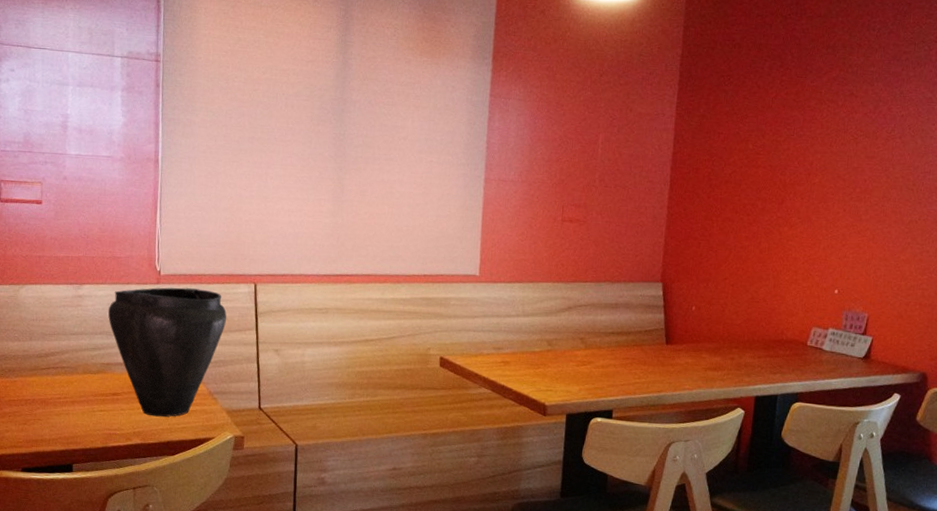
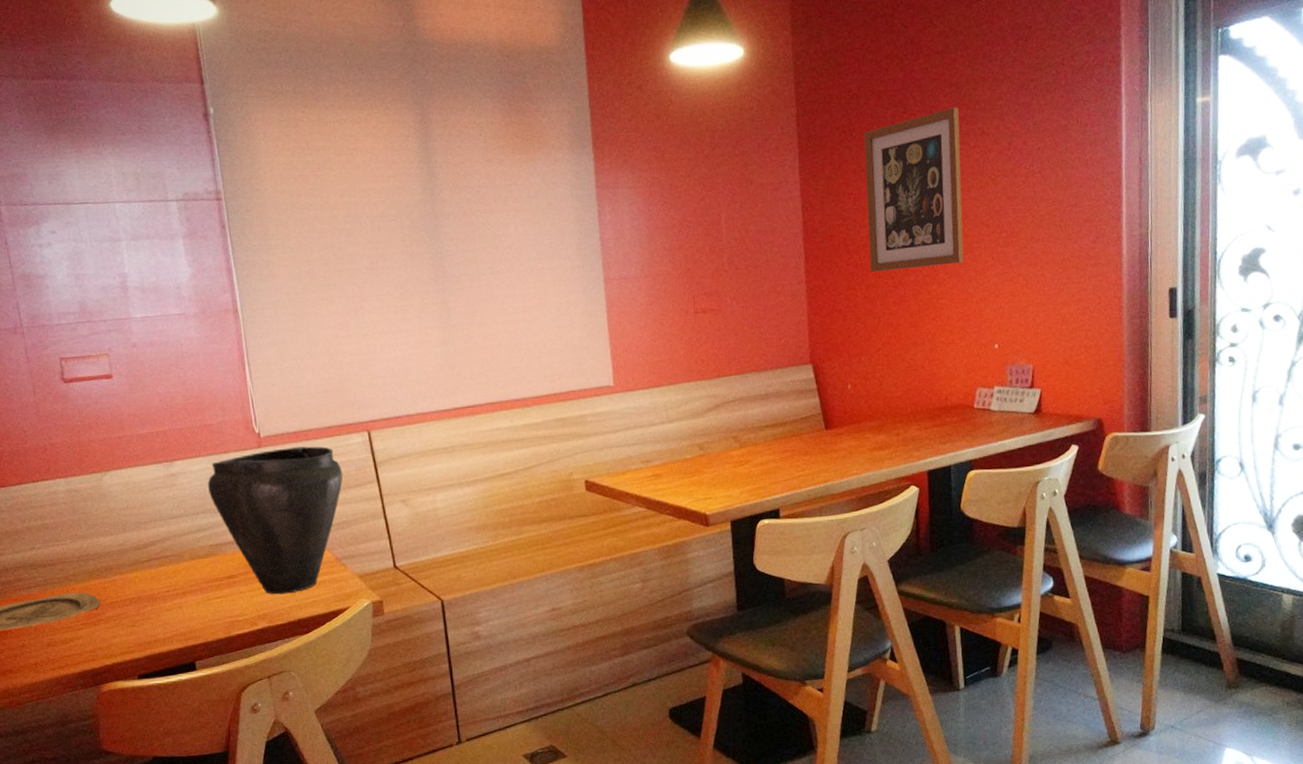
wall art: none [729,68,832,211] -> present [864,107,964,273]

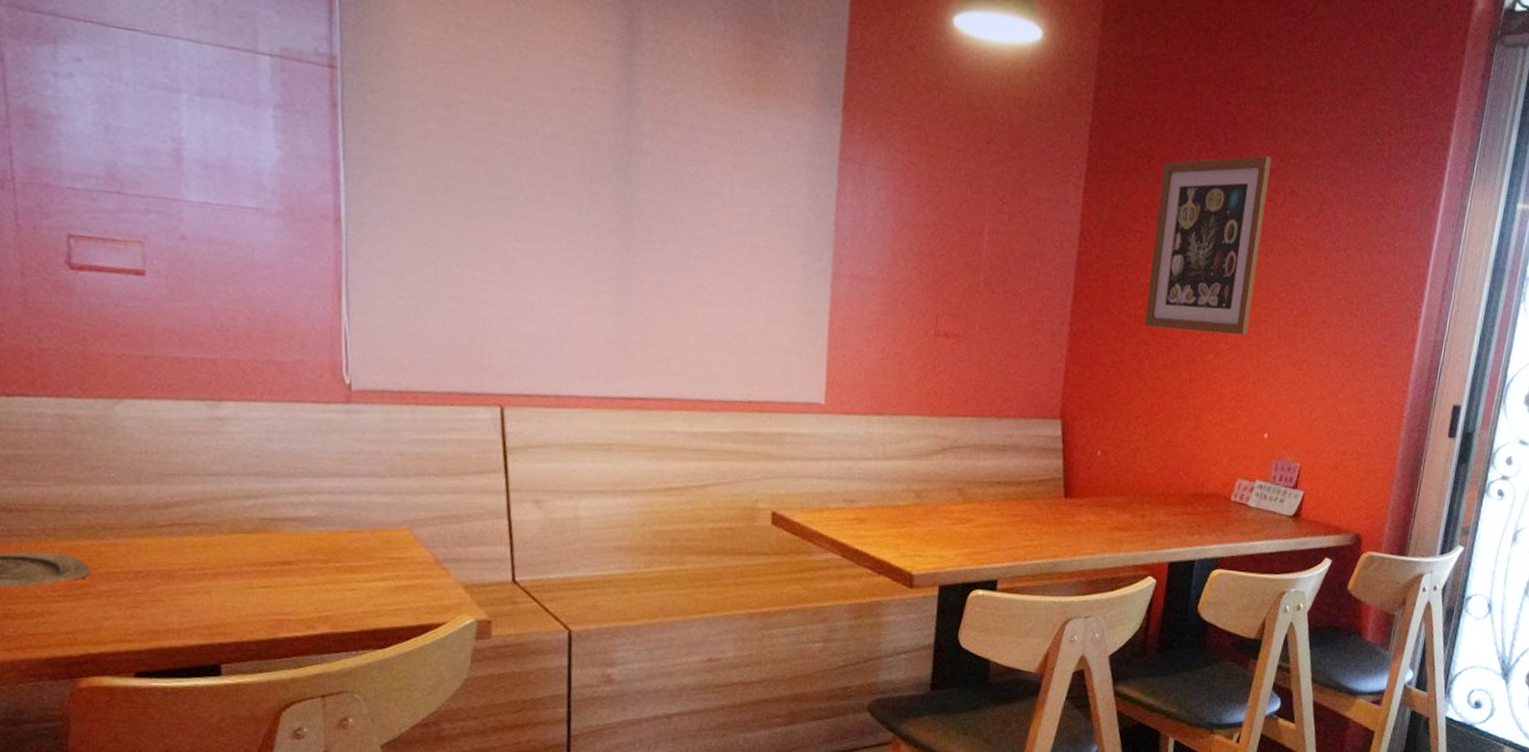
vase: present [208,446,343,595] -> none [268,409,460,596]

